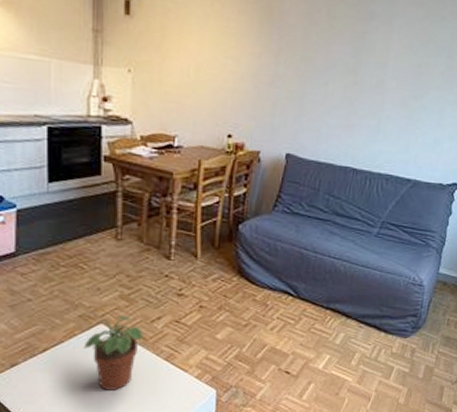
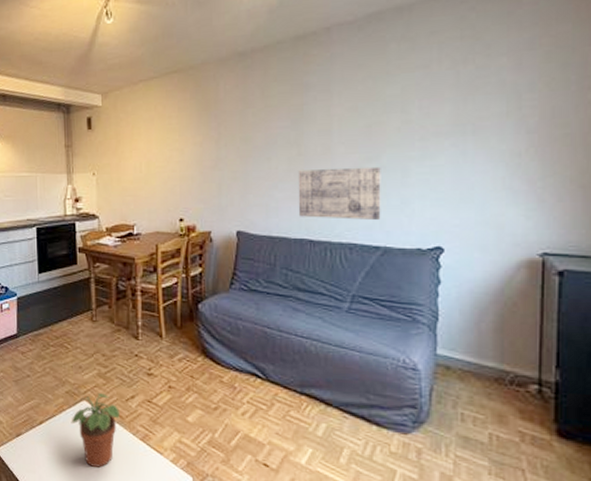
wall art: none [346,99,423,156] -> present [298,166,381,221]

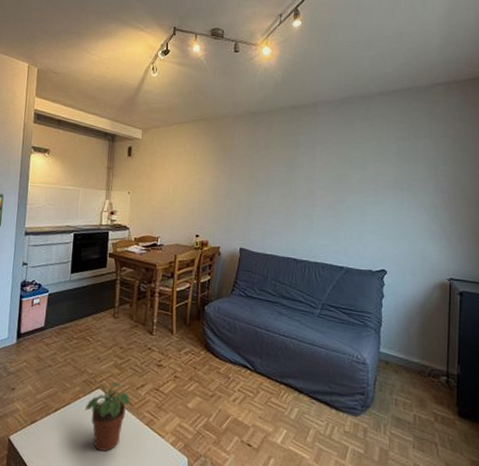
wall art: present [298,166,381,221] -> none [286,205,347,248]

